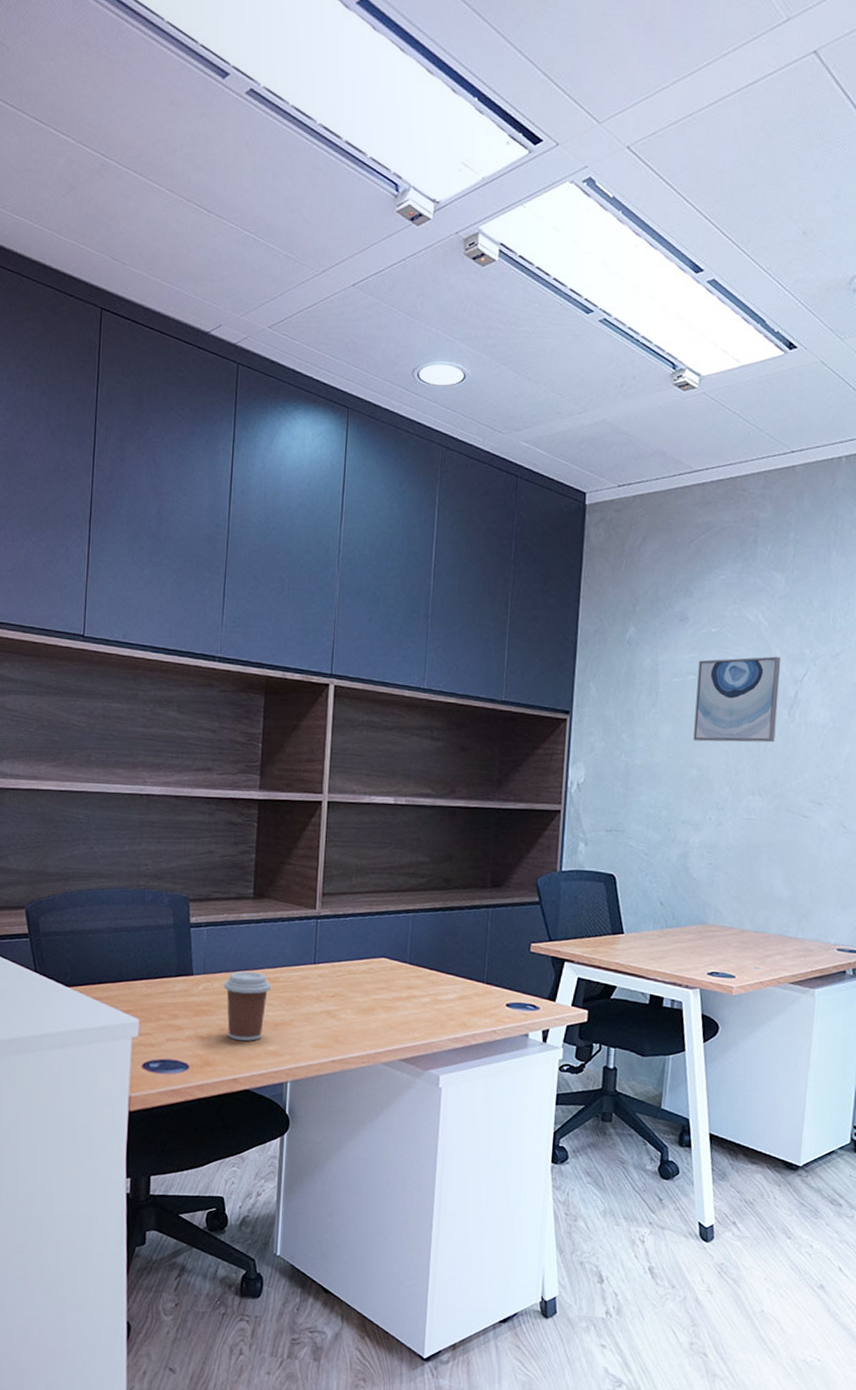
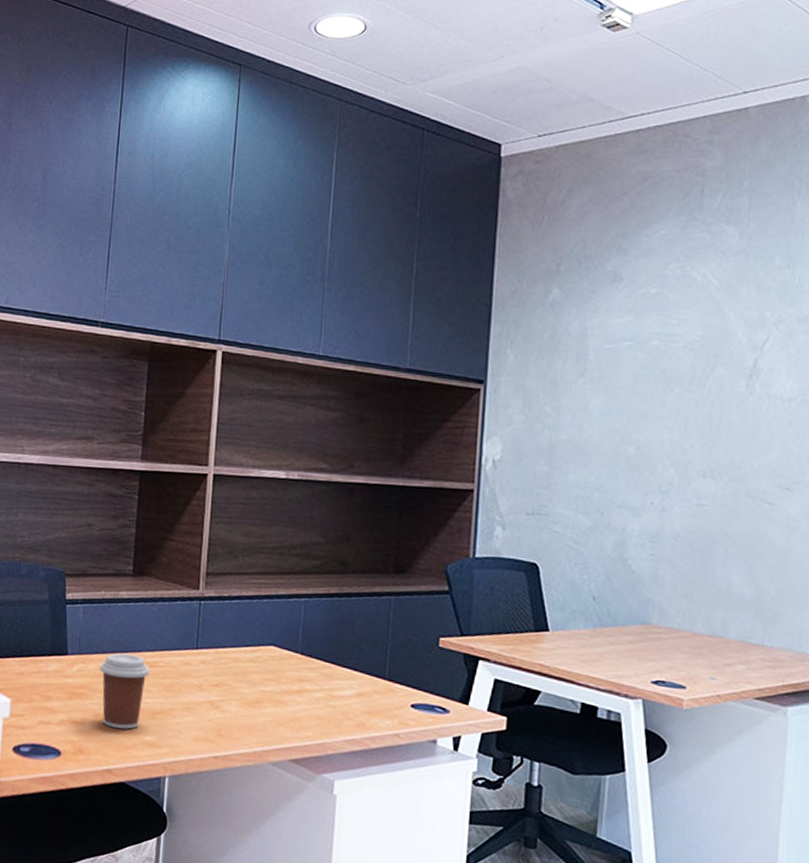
wall art: present [693,656,781,743] -> none [630,320,736,418]

